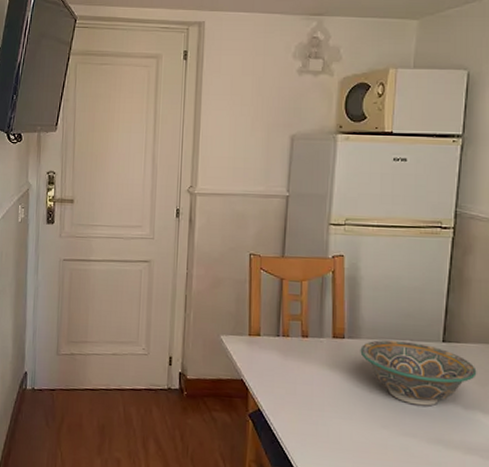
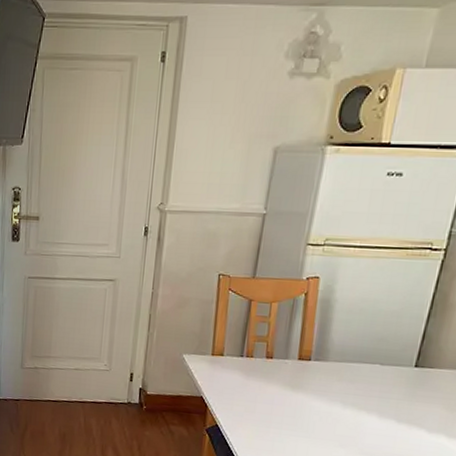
bowl: present [360,339,477,406] -> none [325,363,448,429]

